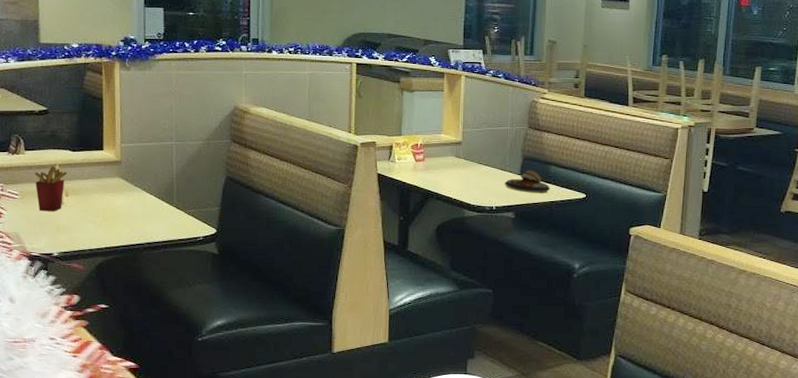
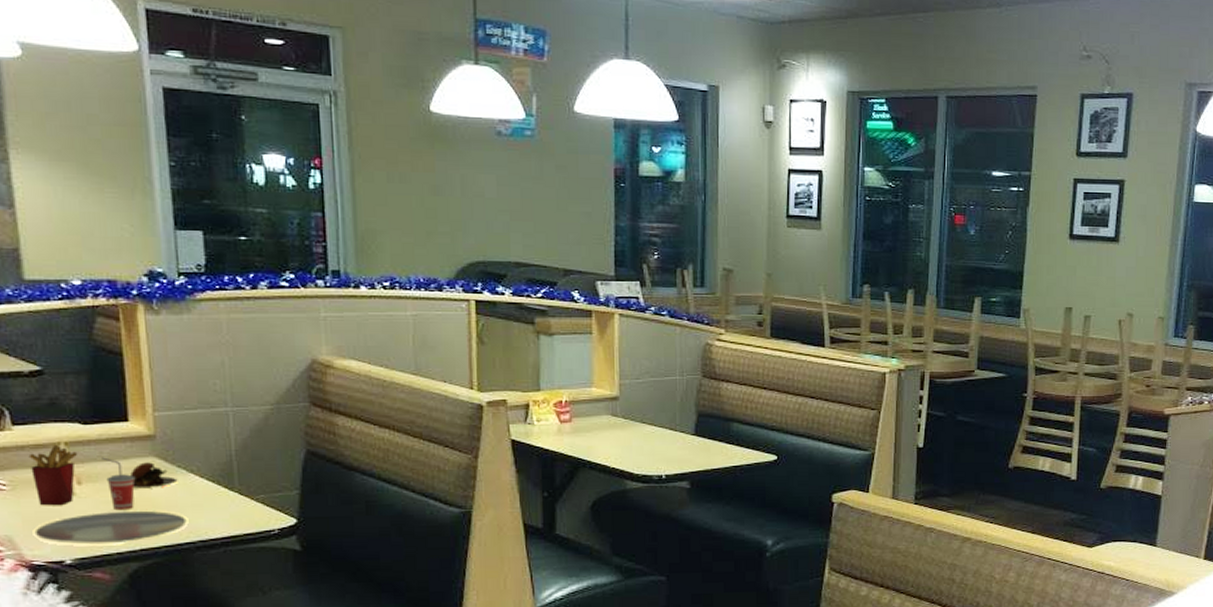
plate: none [34,217,139,242] -> present [34,510,187,545]
beverage cup: none [83,176,106,217] -> present [102,457,136,511]
burger: none [102,181,134,201] -> present [130,462,178,489]
burger: present [505,170,551,193] -> none [676,428,734,457]

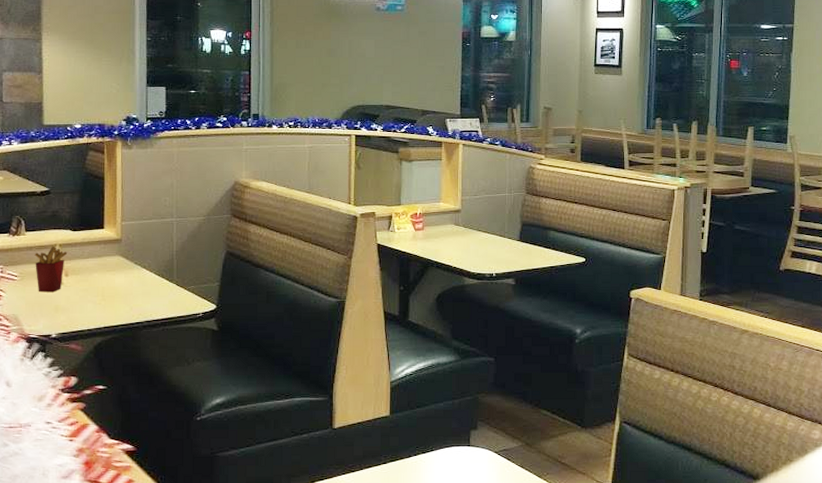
plate: present [34,510,187,545] -> none [33,297,138,323]
beverage cup: present [102,457,136,511] -> none [83,256,105,297]
burger: present [130,462,178,489] -> none [102,260,134,280]

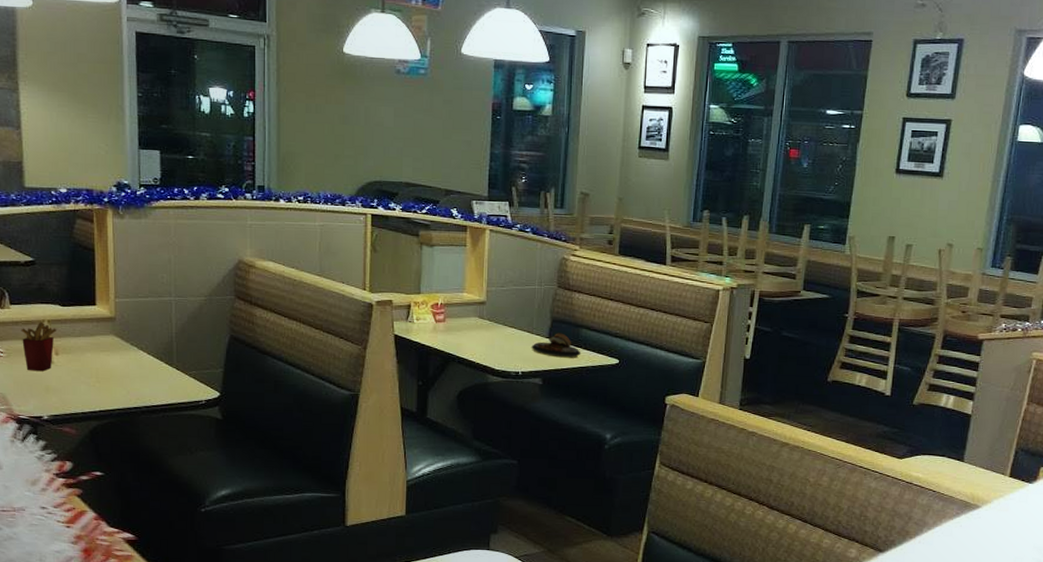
burger: none [504,235,550,259] -> present [532,333,581,358]

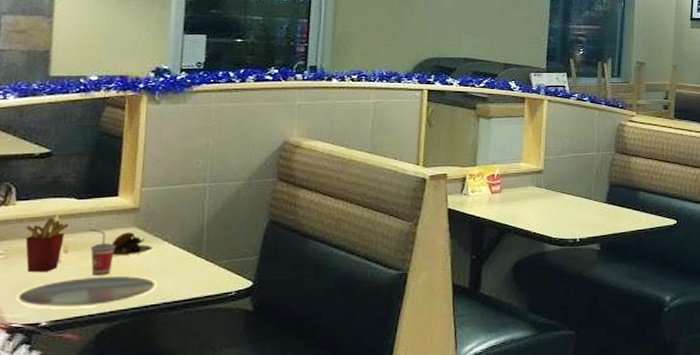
plate: none [22,378,136,405] -> present [18,275,156,308]
beverage cup: none [74,333,99,378] -> present [89,228,116,276]
burger: none [95,339,131,361] -> present [112,232,153,256]
burger: present [532,333,581,358] -> none [590,197,639,222]

